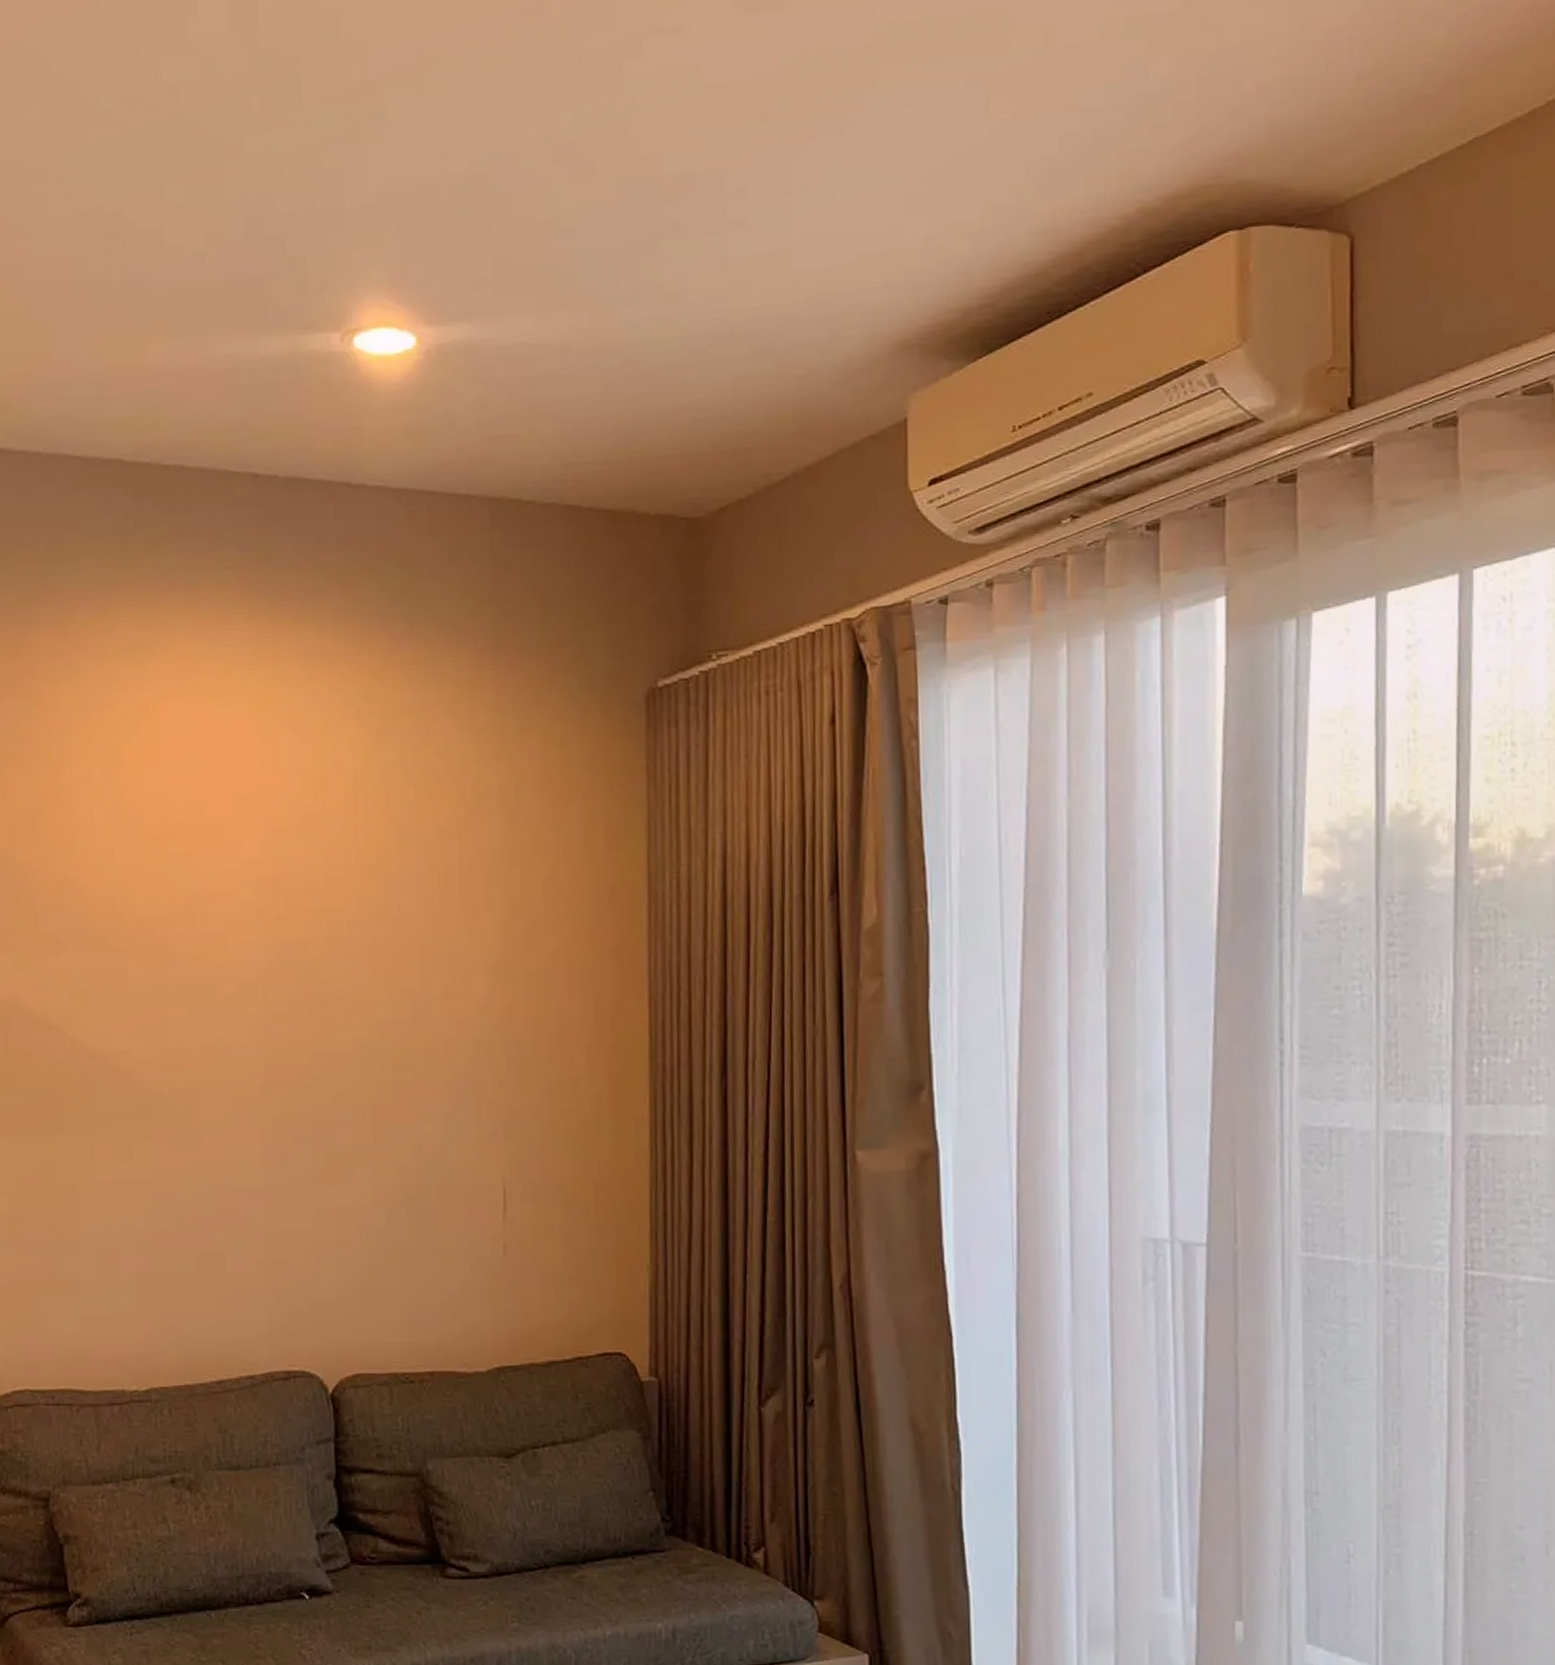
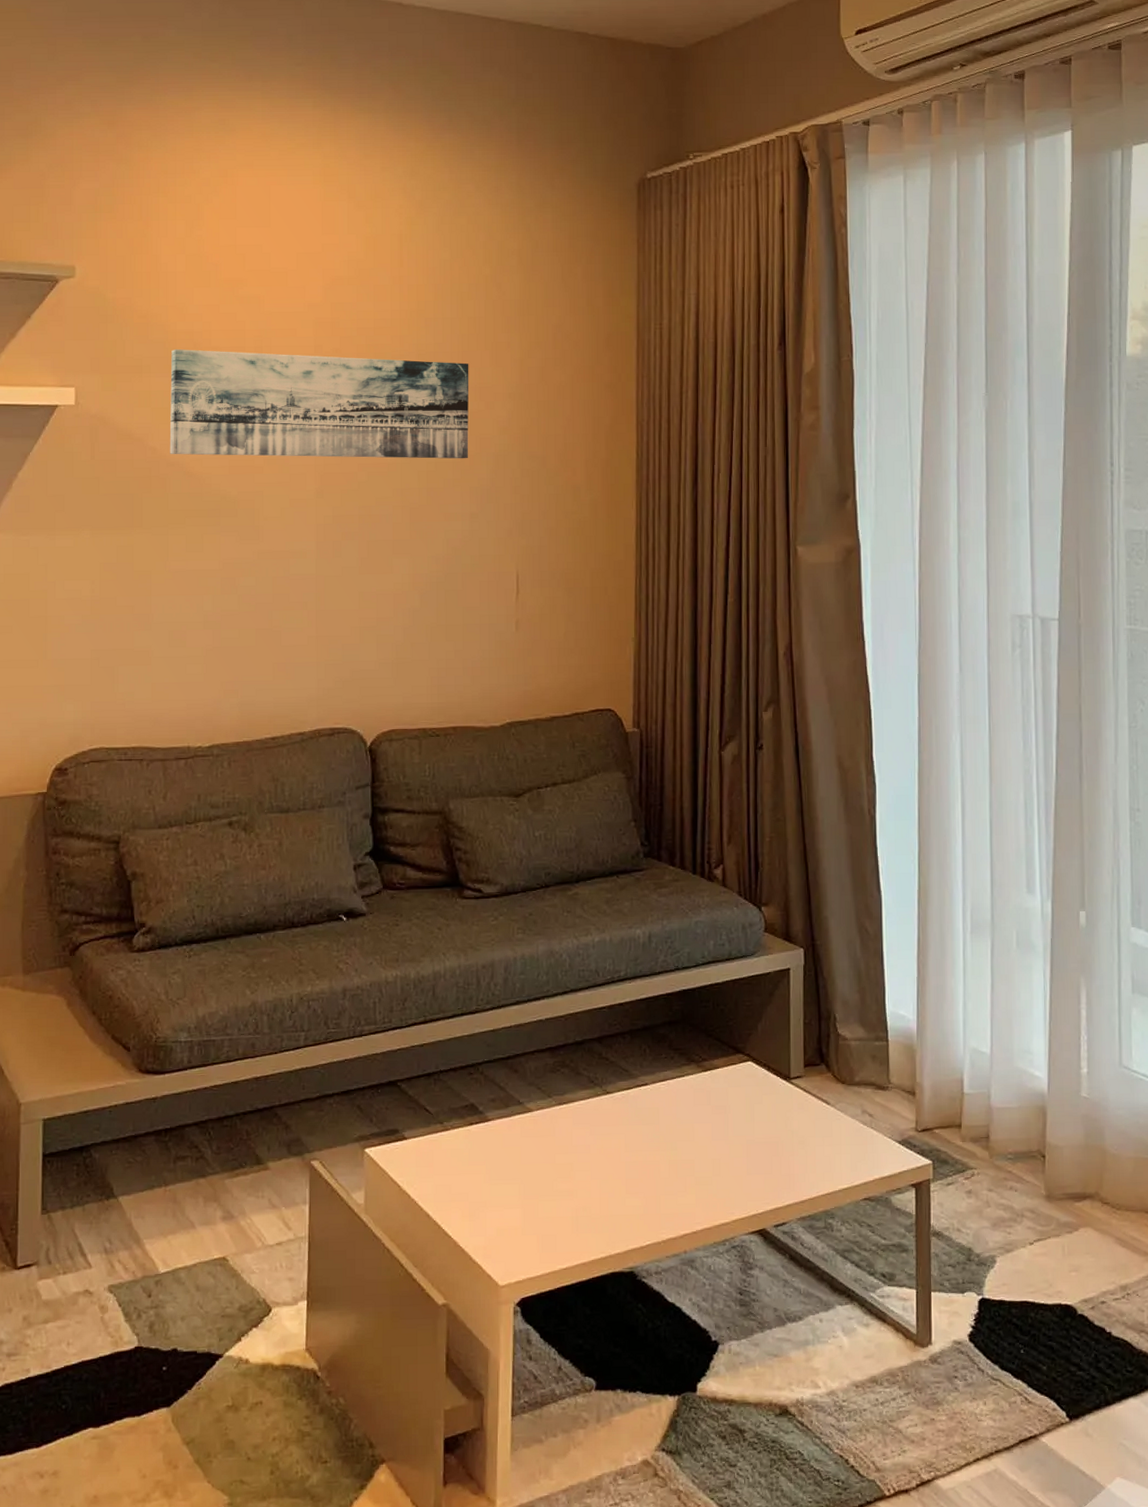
wall art: none [90,919,443,1047] -> present [169,348,469,459]

